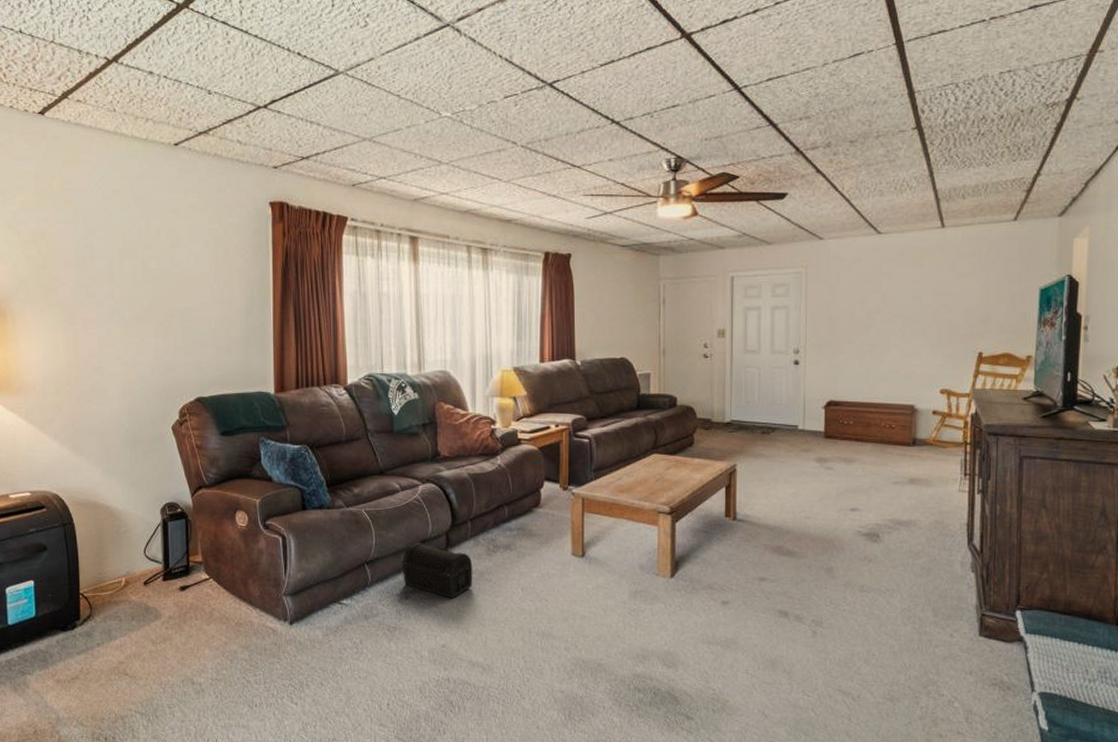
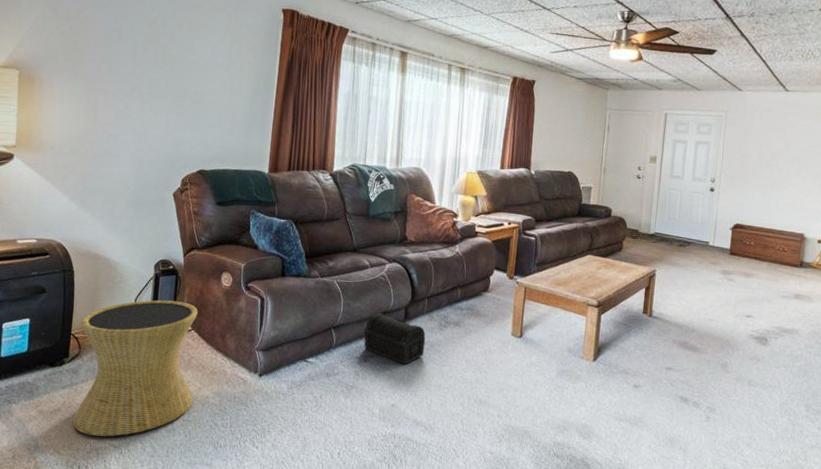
side table: none [88,548,221,703] -> present [72,300,198,437]

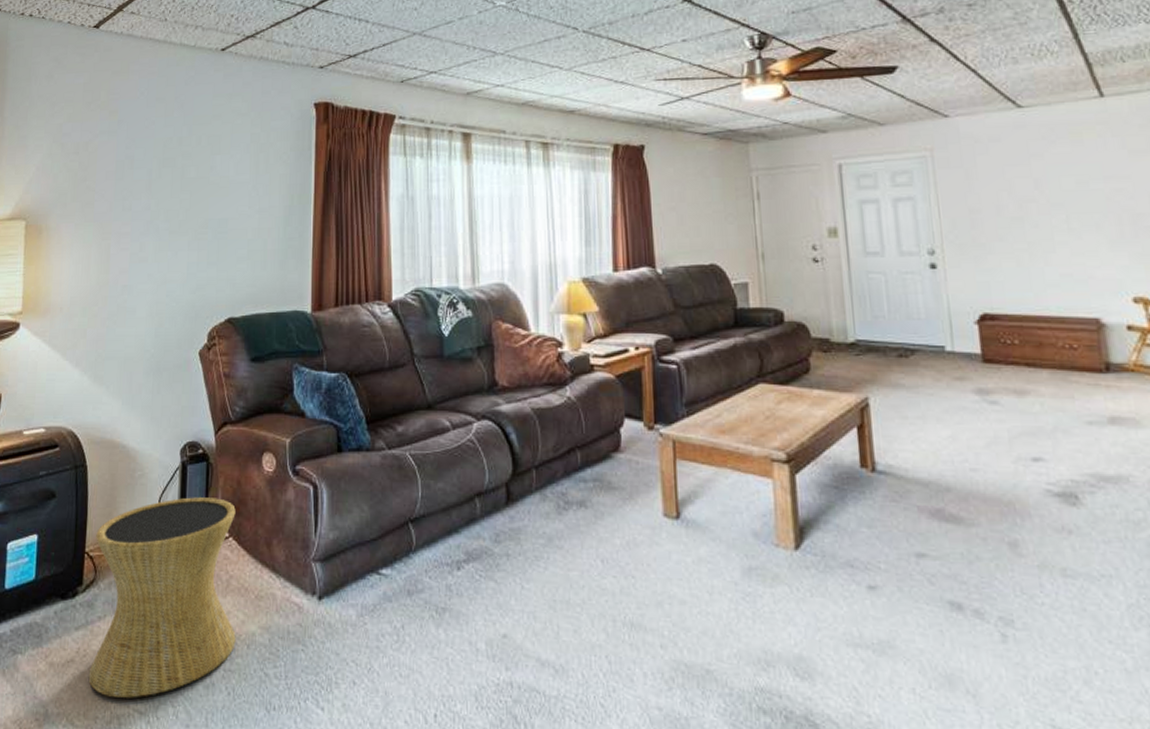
treasure chest: present [364,313,426,365] -> none [452,495,540,572]

